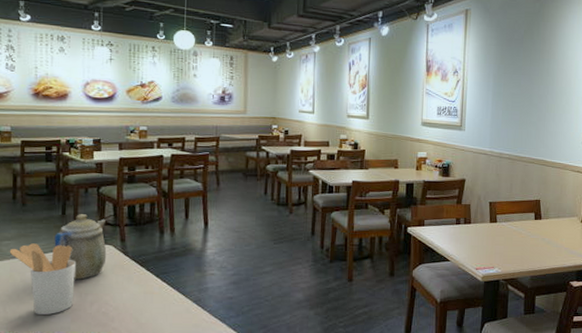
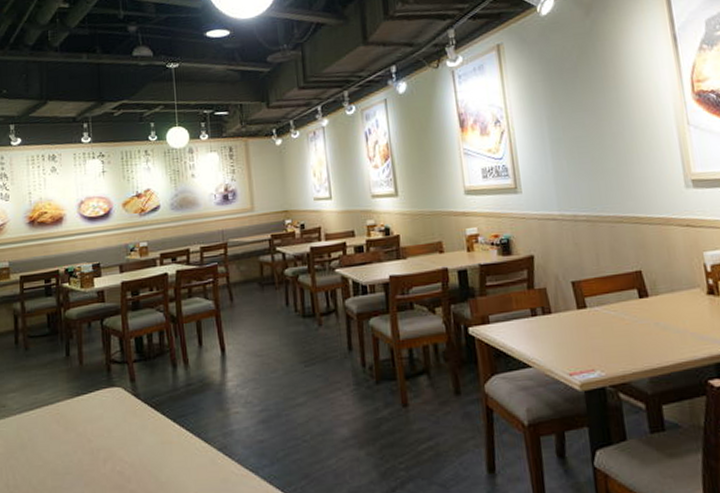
utensil holder: present [9,243,76,314] -> none [15,391,86,479]
teapot: present [54,214,107,280] -> none [60,353,117,433]

